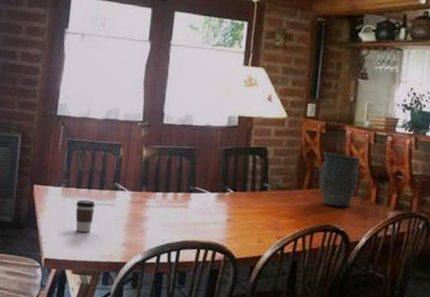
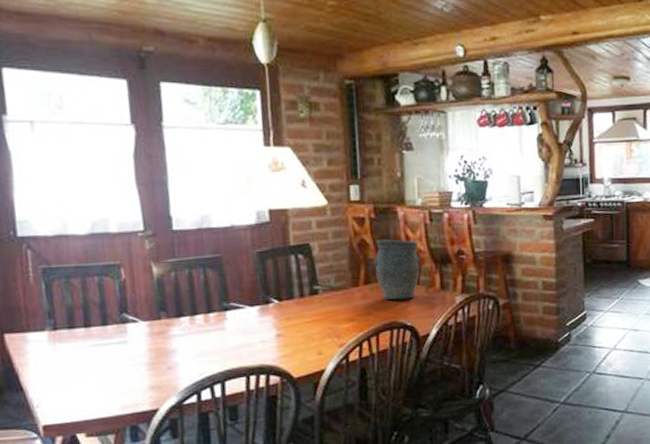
coffee cup: present [75,199,96,233] -> none [72,341,102,384]

